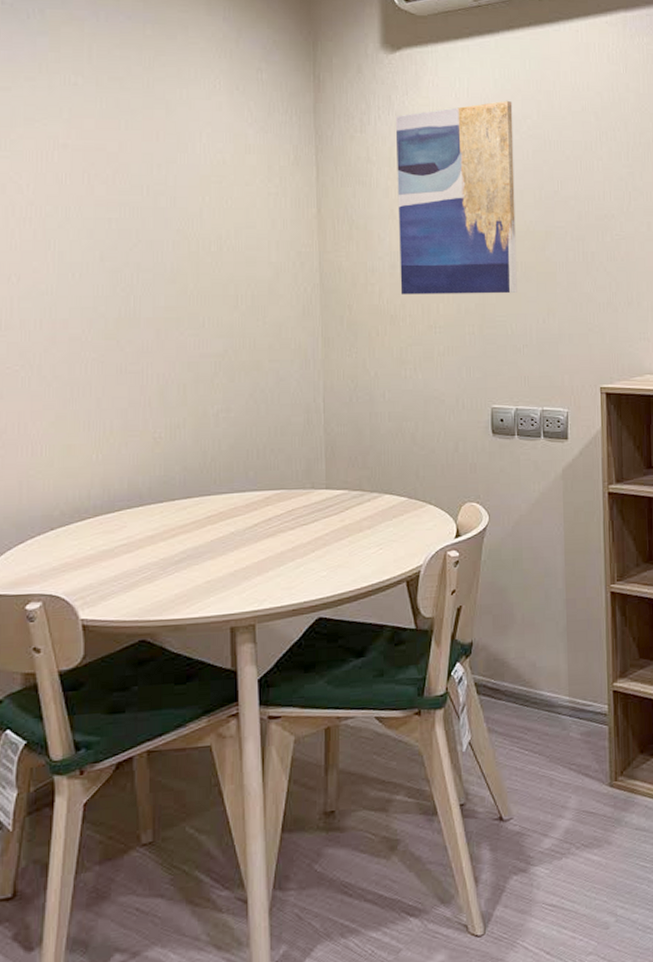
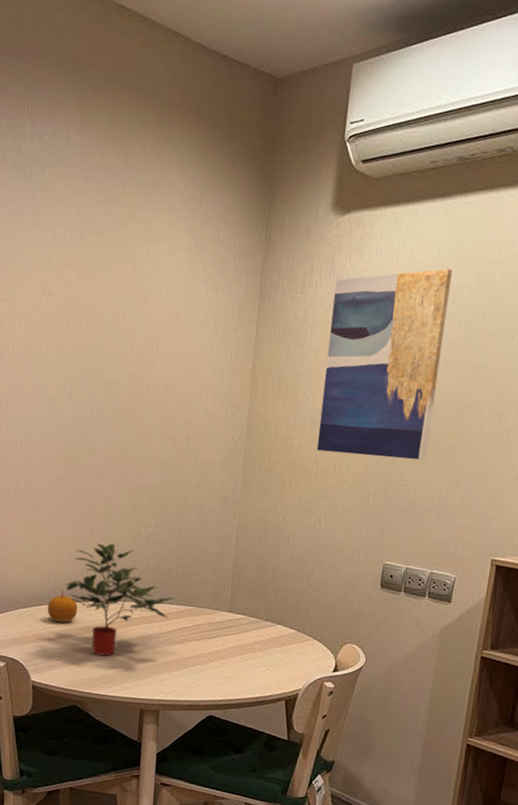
fruit: none [95,496,136,537] -> present [47,590,78,623]
potted plant: none [115,429,261,570] -> present [65,543,177,656]

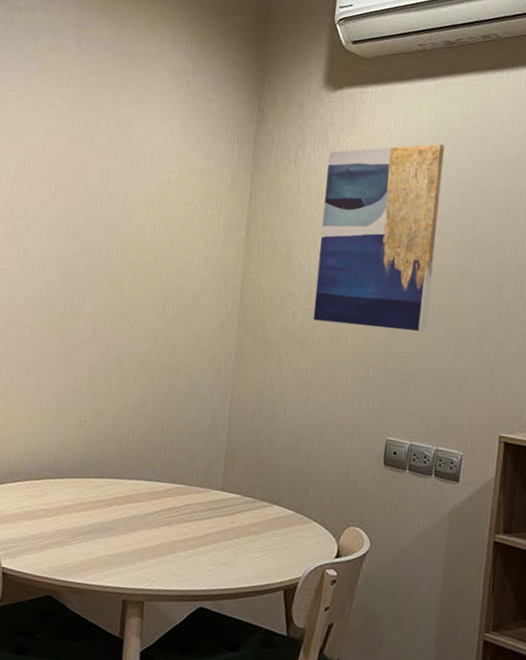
fruit: present [47,590,78,623] -> none [23,465,57,501]
potted plant: present [65,543,177,656] -> none [43,414,165,540]

